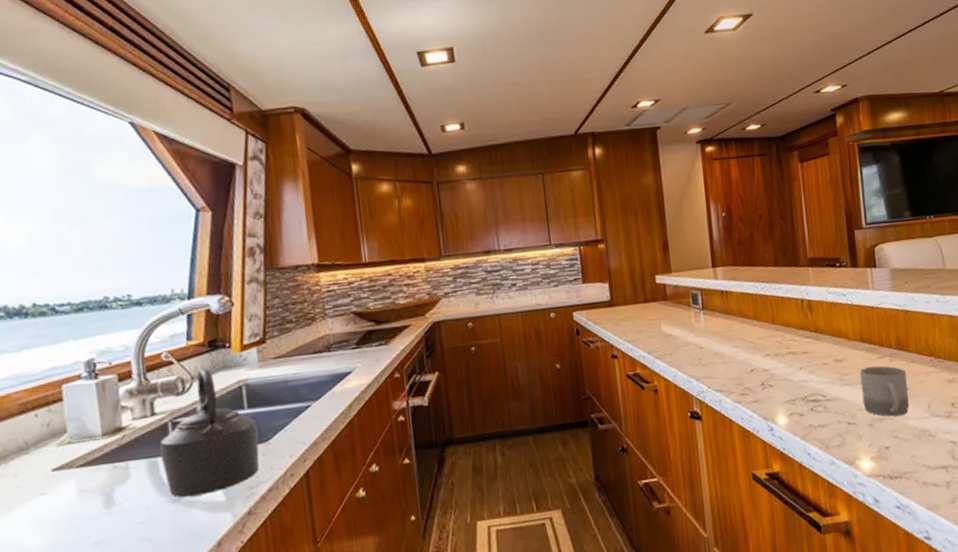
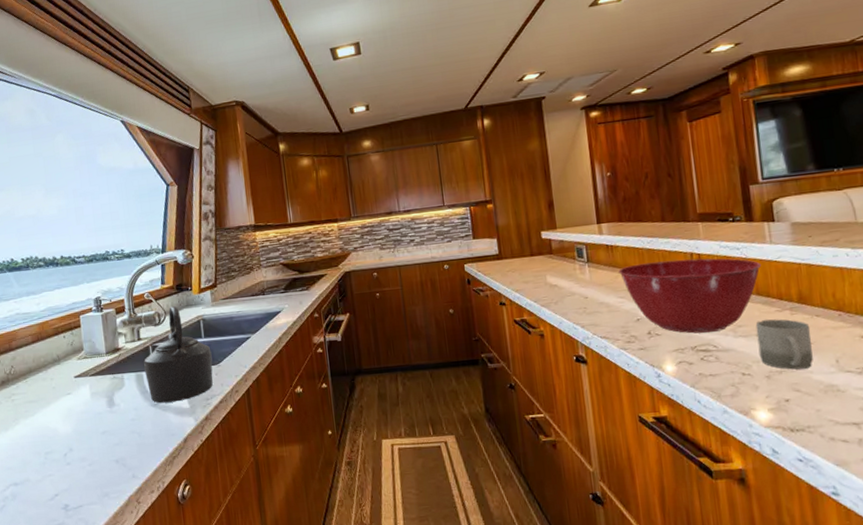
mixing bowl: none [733,304,865,383] -> present [618,258,762,334]

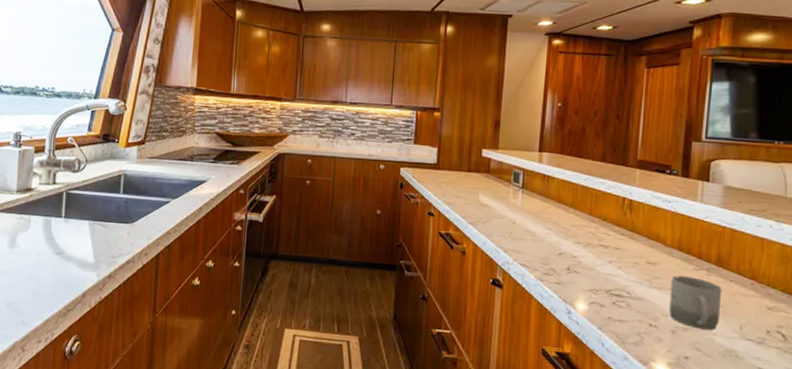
kettle: present [144,306,213,404] -> none [54,156,127,254]
mixing bowl: present [618,258,762,334] -> none [550,199,689,279]

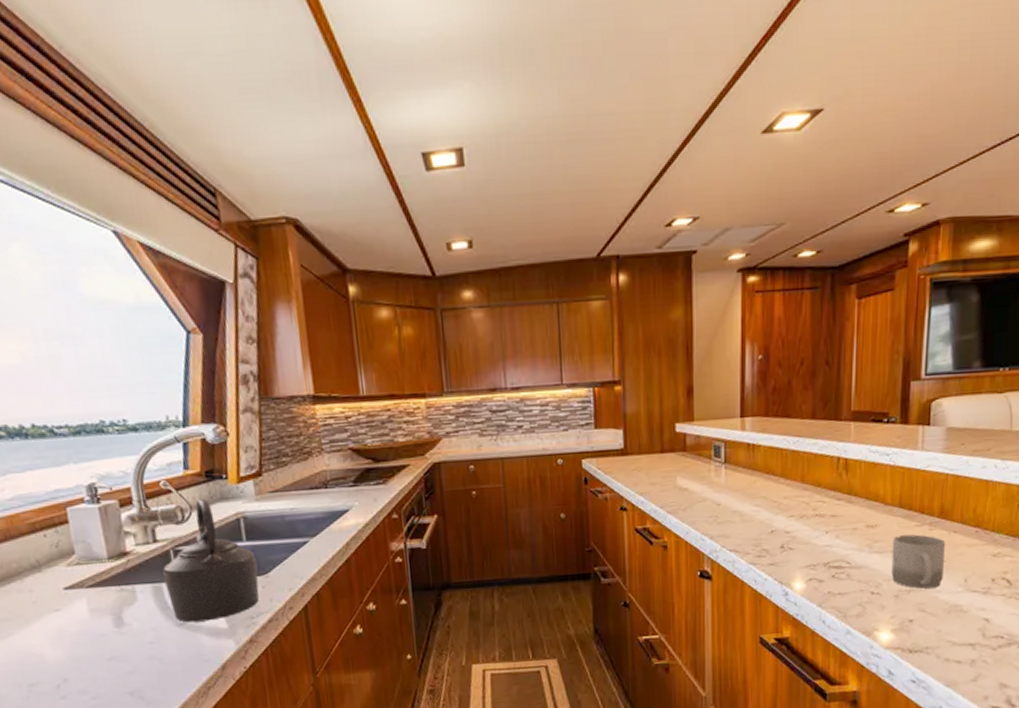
kettle: none [54,156,127,254] -> present [163,499,259,623]

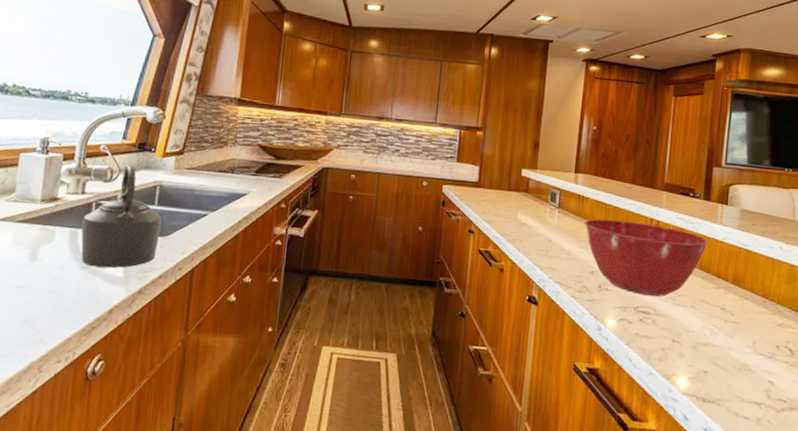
mixing bowl: none [758,464,909,548] -> present [584,219,709,297]
cup: present [891,534,946,589] -> none [690,293,738,346]

